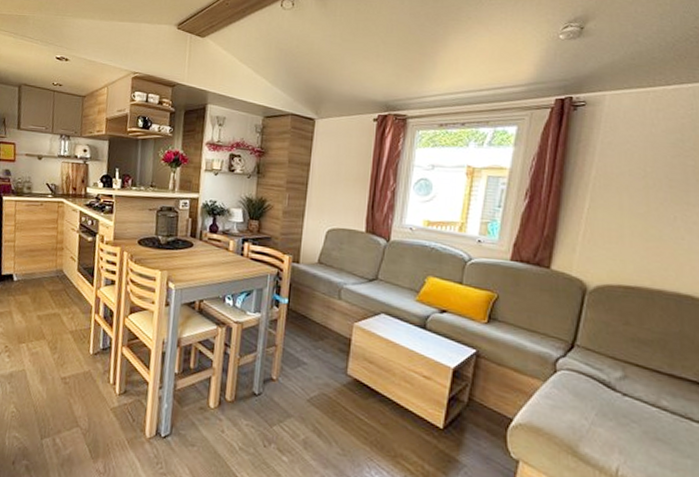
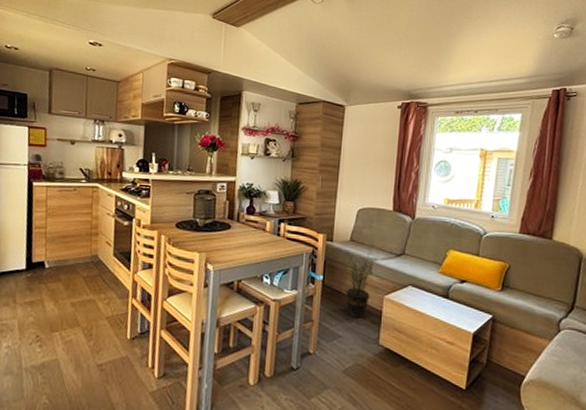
potted plant: none [311,273,347,346] -> present [345,250,377,318]

